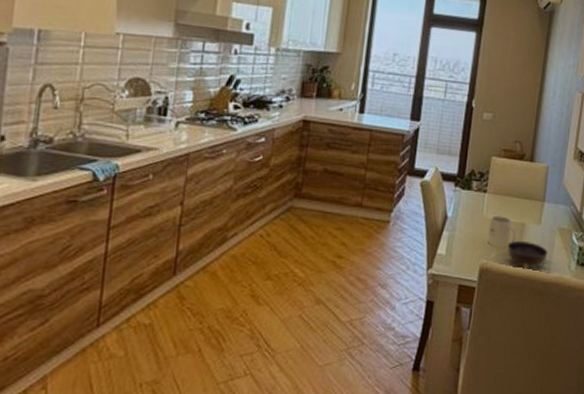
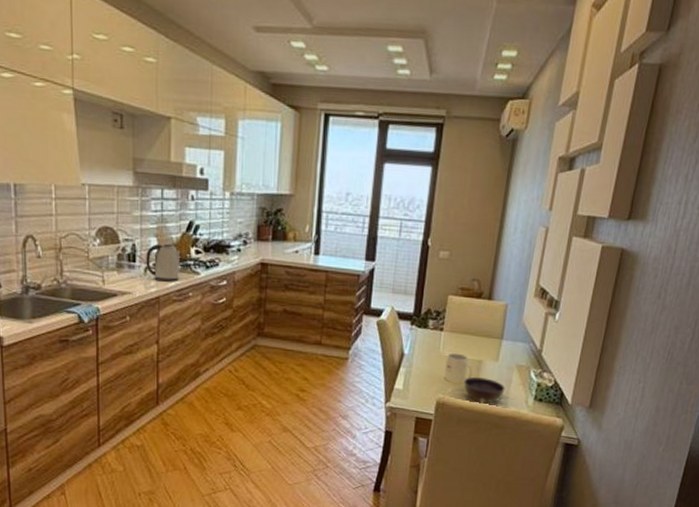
kettle: none [177,97,218,138] -> present [146,243,181,282]

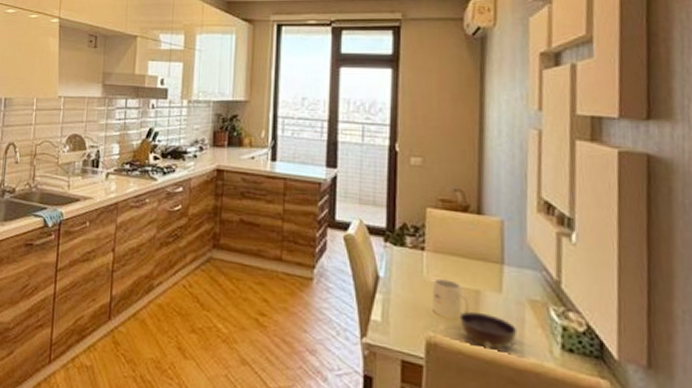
kettle: present [146,243,181,282] -> none [107,150,140,188]

